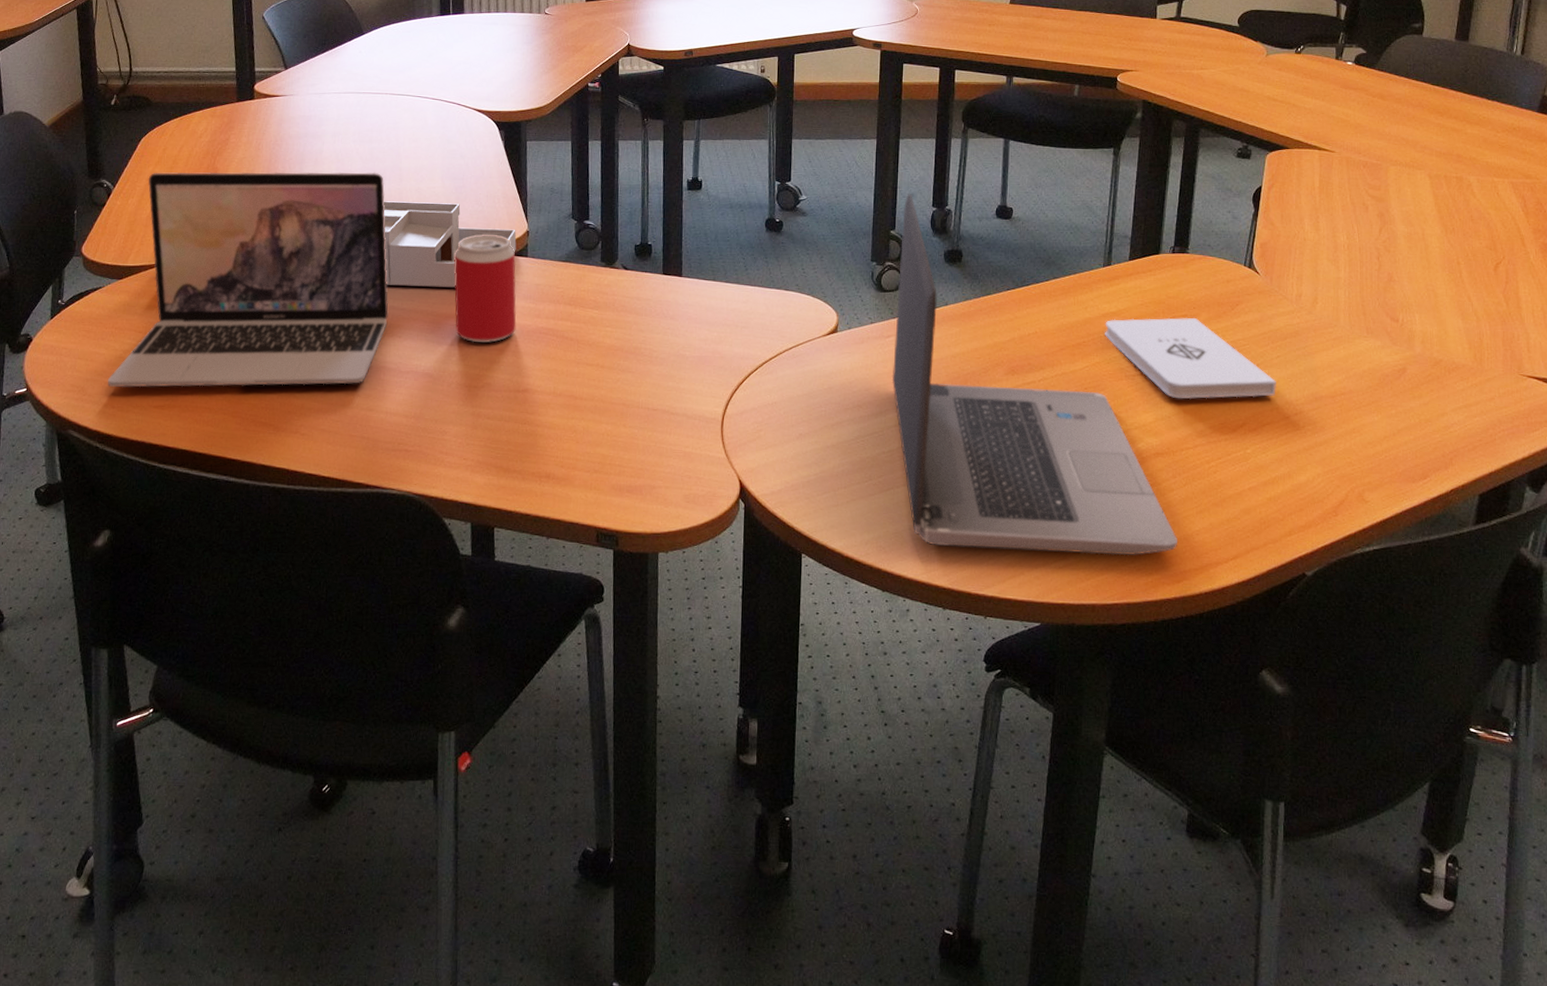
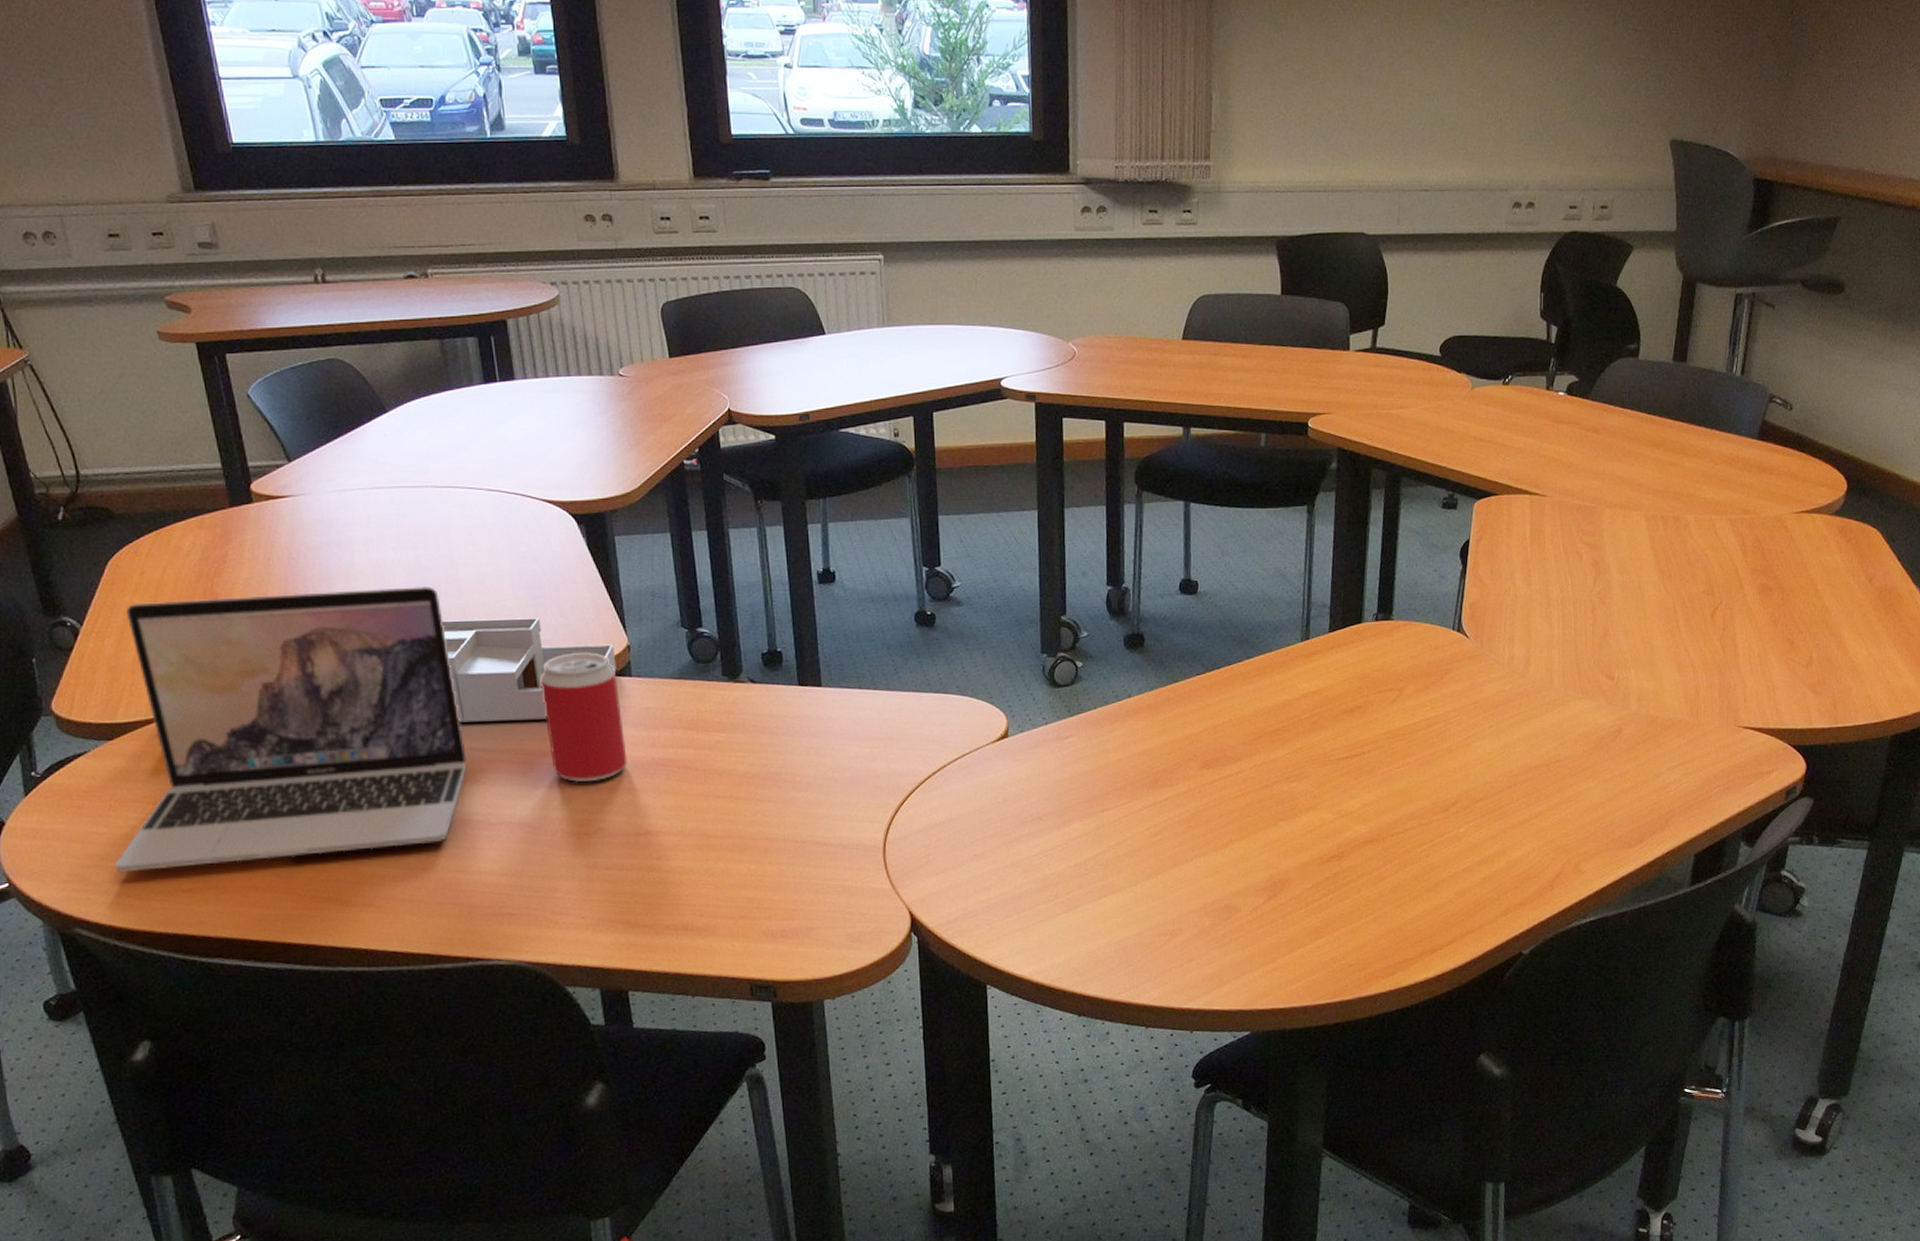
laptop computer: present [891,194,1177,556] -> none [1073,572,1390,962]
notepad: present [1105,317,1276,400] -> none [1305,692,1489,781]

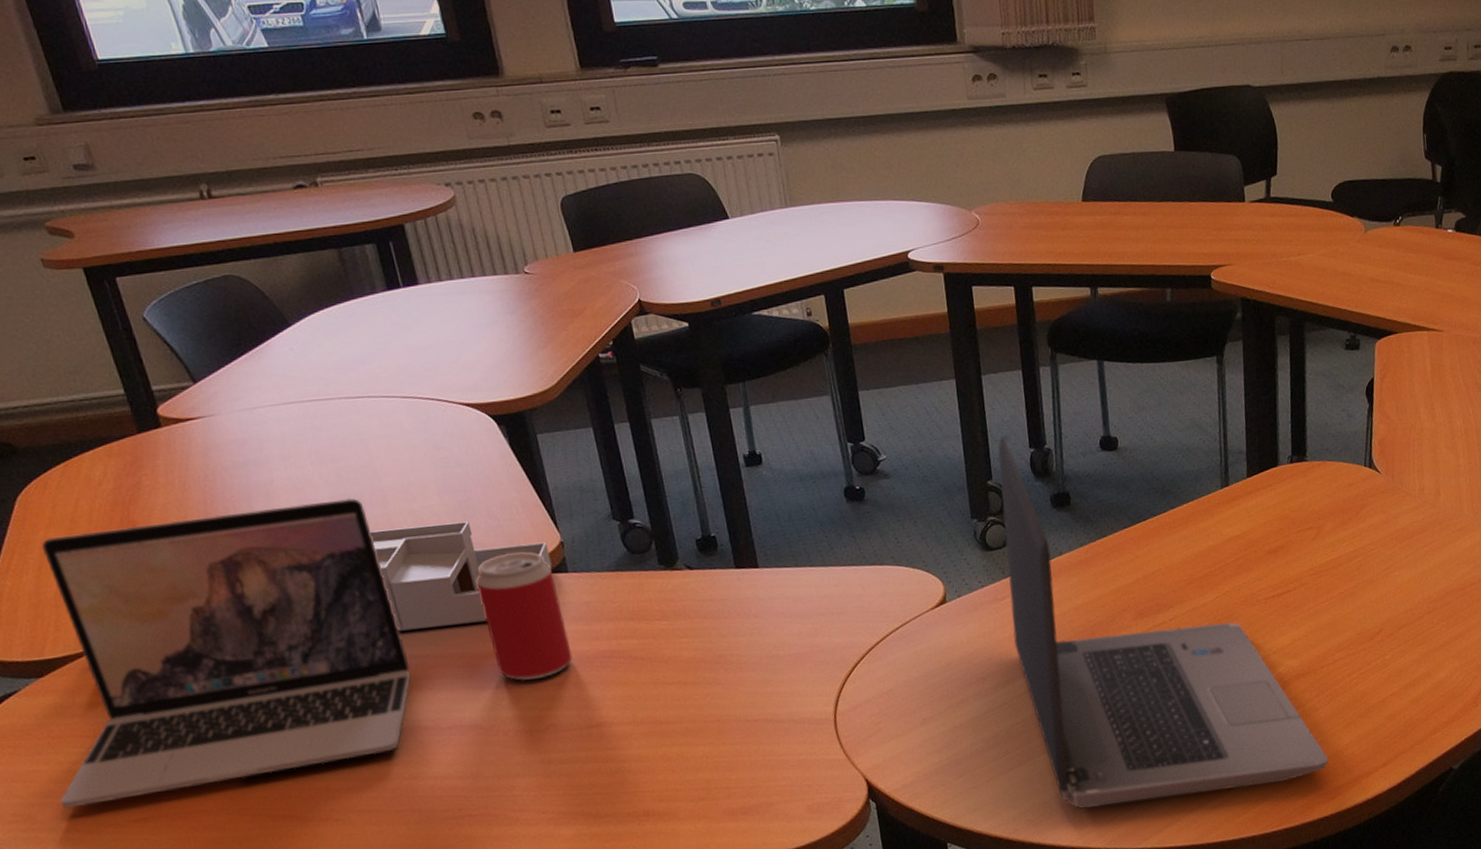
laptop computer: none [1073,572,1390,962] -> present [997,436,1328,809]

